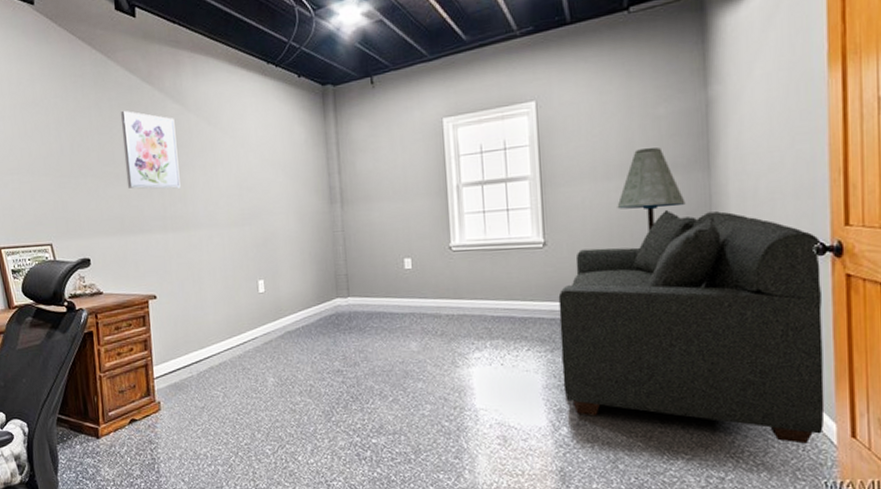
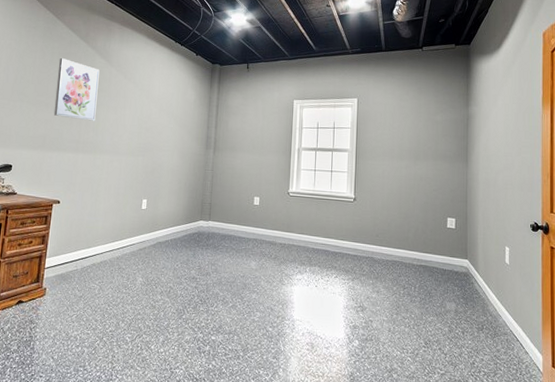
sofa: present [558,209,825,444] -> none [358,186,536,369]
floor lamp: present [617,147,686,232] -> none [406,142,451,200]

